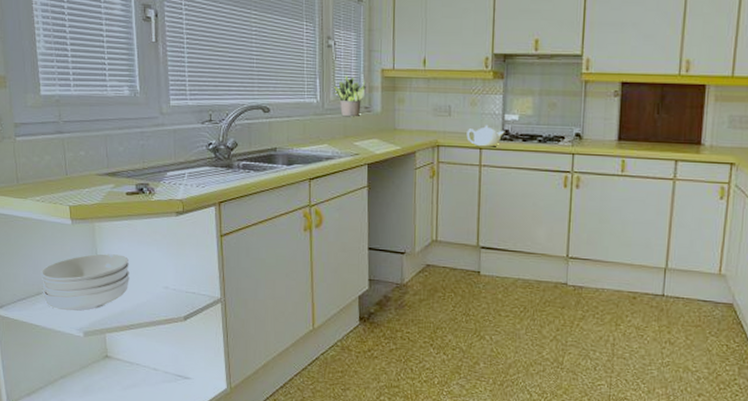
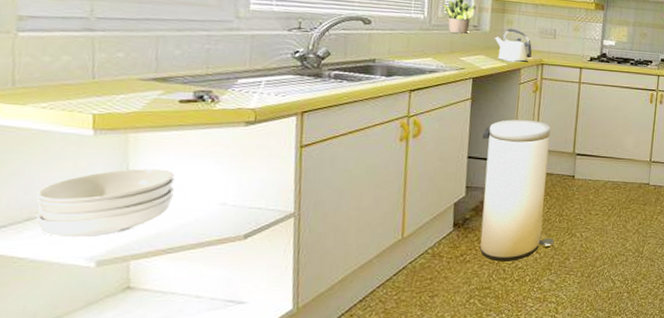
pedal bin: none [381,207,461,361] -> present [479,119,554,262]
kettle: none [386,107,426,145] -> present [494,28,532,62]
teapot: present [466,125,505,147] -> none [569,48,603,68]

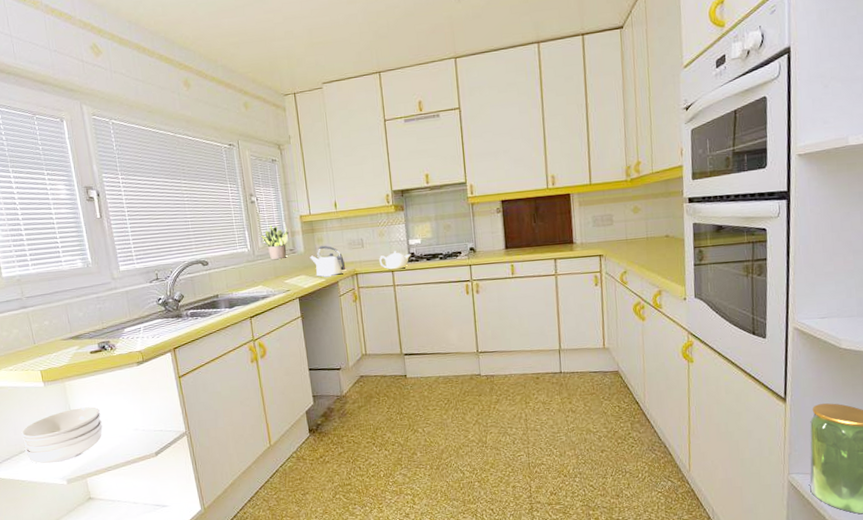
pedal bin: present [479,119,554,262] -> none [317,327,399,460]
teapot: none [569,48,603,68] -> present [379,251,411,270]

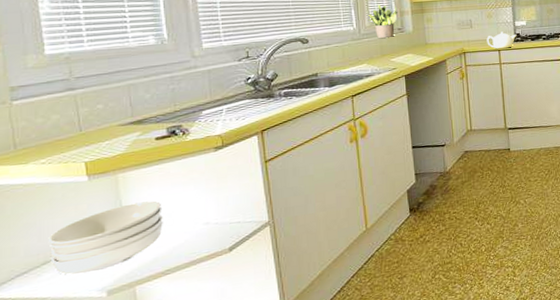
kettle: present [309,245,345,277] -> none [418,25,453,56]

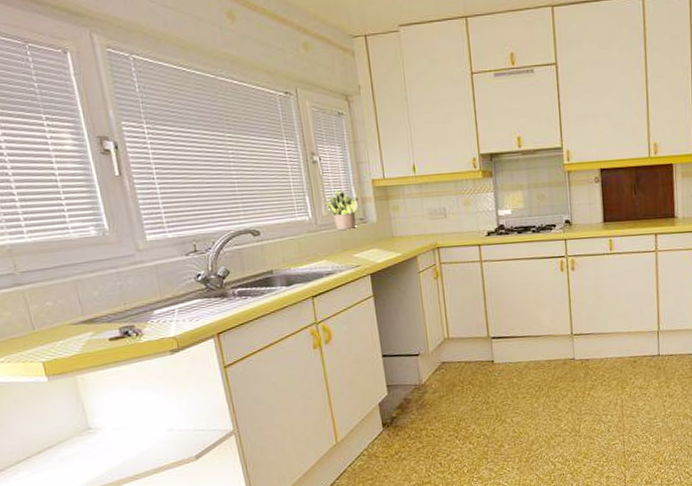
bowl: present [48,201,163,275] -> none [18,404,128,475]
teapot: present [486,31,517,49] -> none [464,222,501,244]

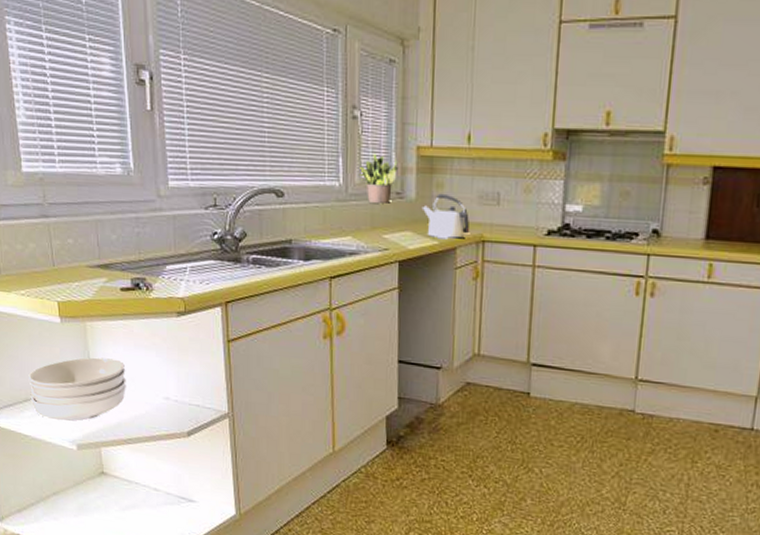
bowl: none [18,404,128,475] -> present [28,357,126,422]
kettle: none [383,214,425,251] -> present [421,193,469,240]

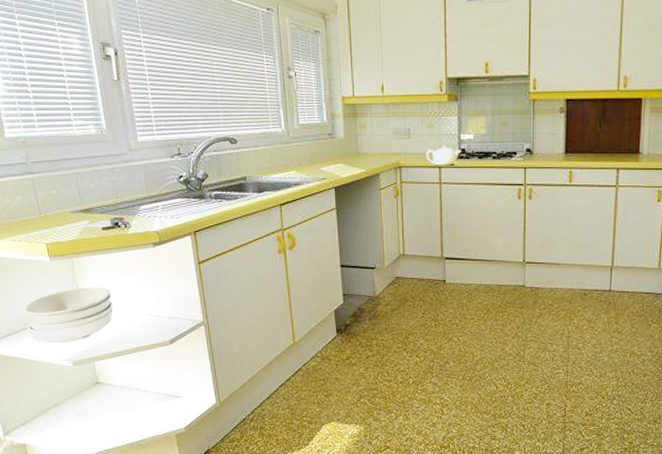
potted plant: present [358,153,398,205] -> none [297,104,328,144]
kettle: present [421,193,469,240] -> none [349,132,388,168]
teapot: none [518,217,565,244] -> present [426,145,462,166]

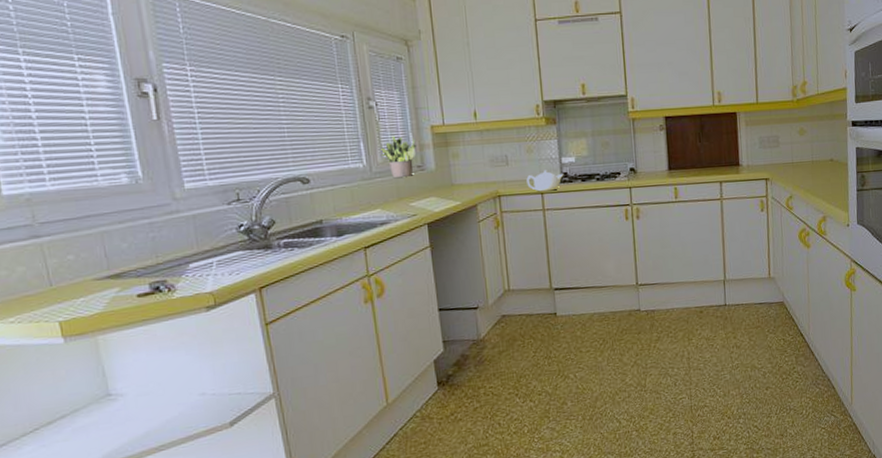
bowl: present [23,287,113,344] -> none [25,367,153,449]
potted plant: none [297,104,328,144] -> present [380,135,416,179]

